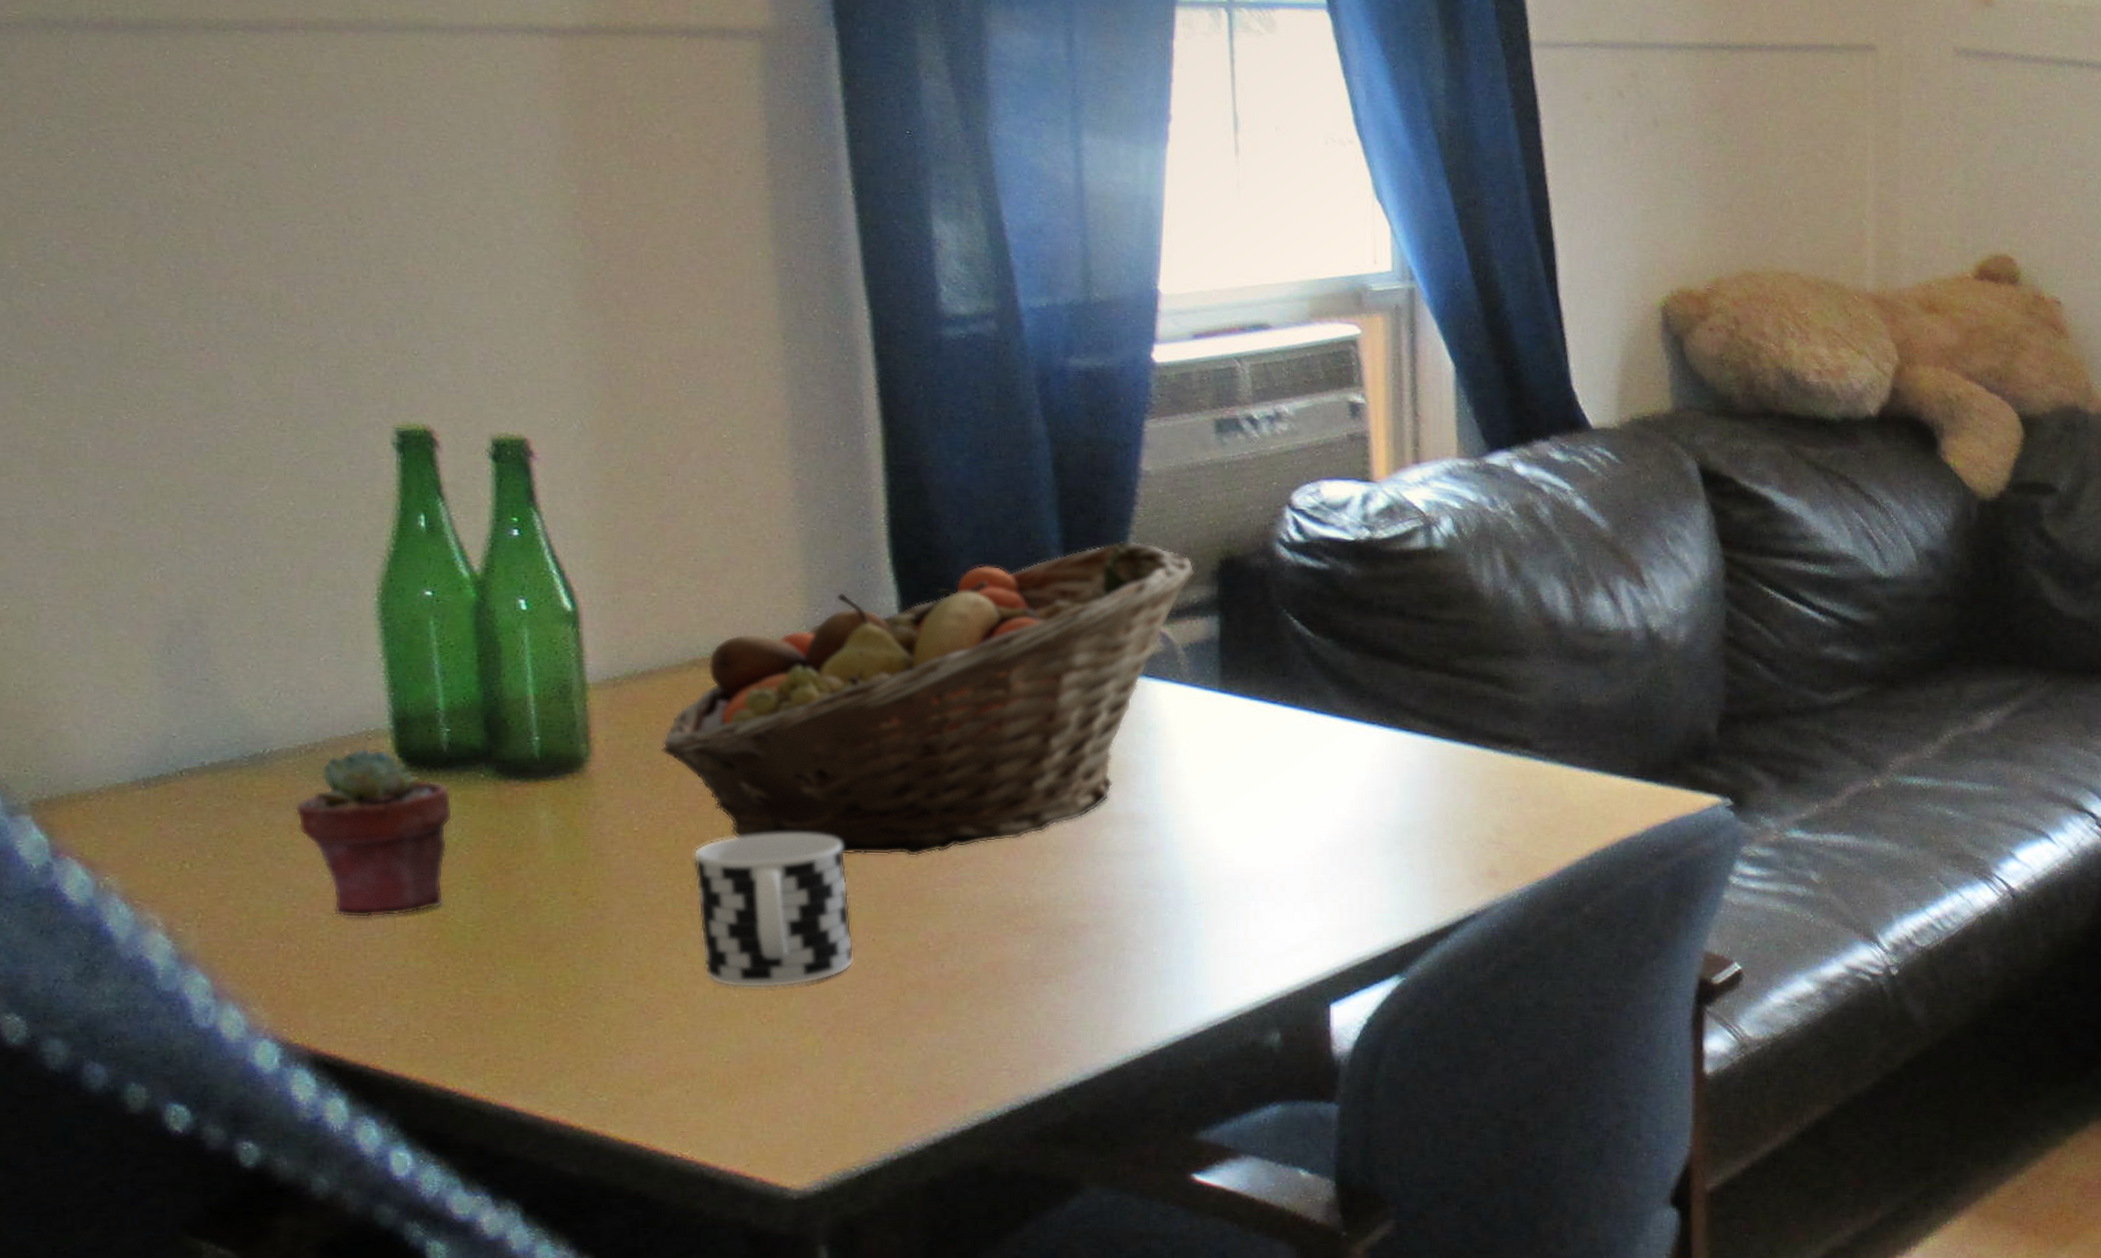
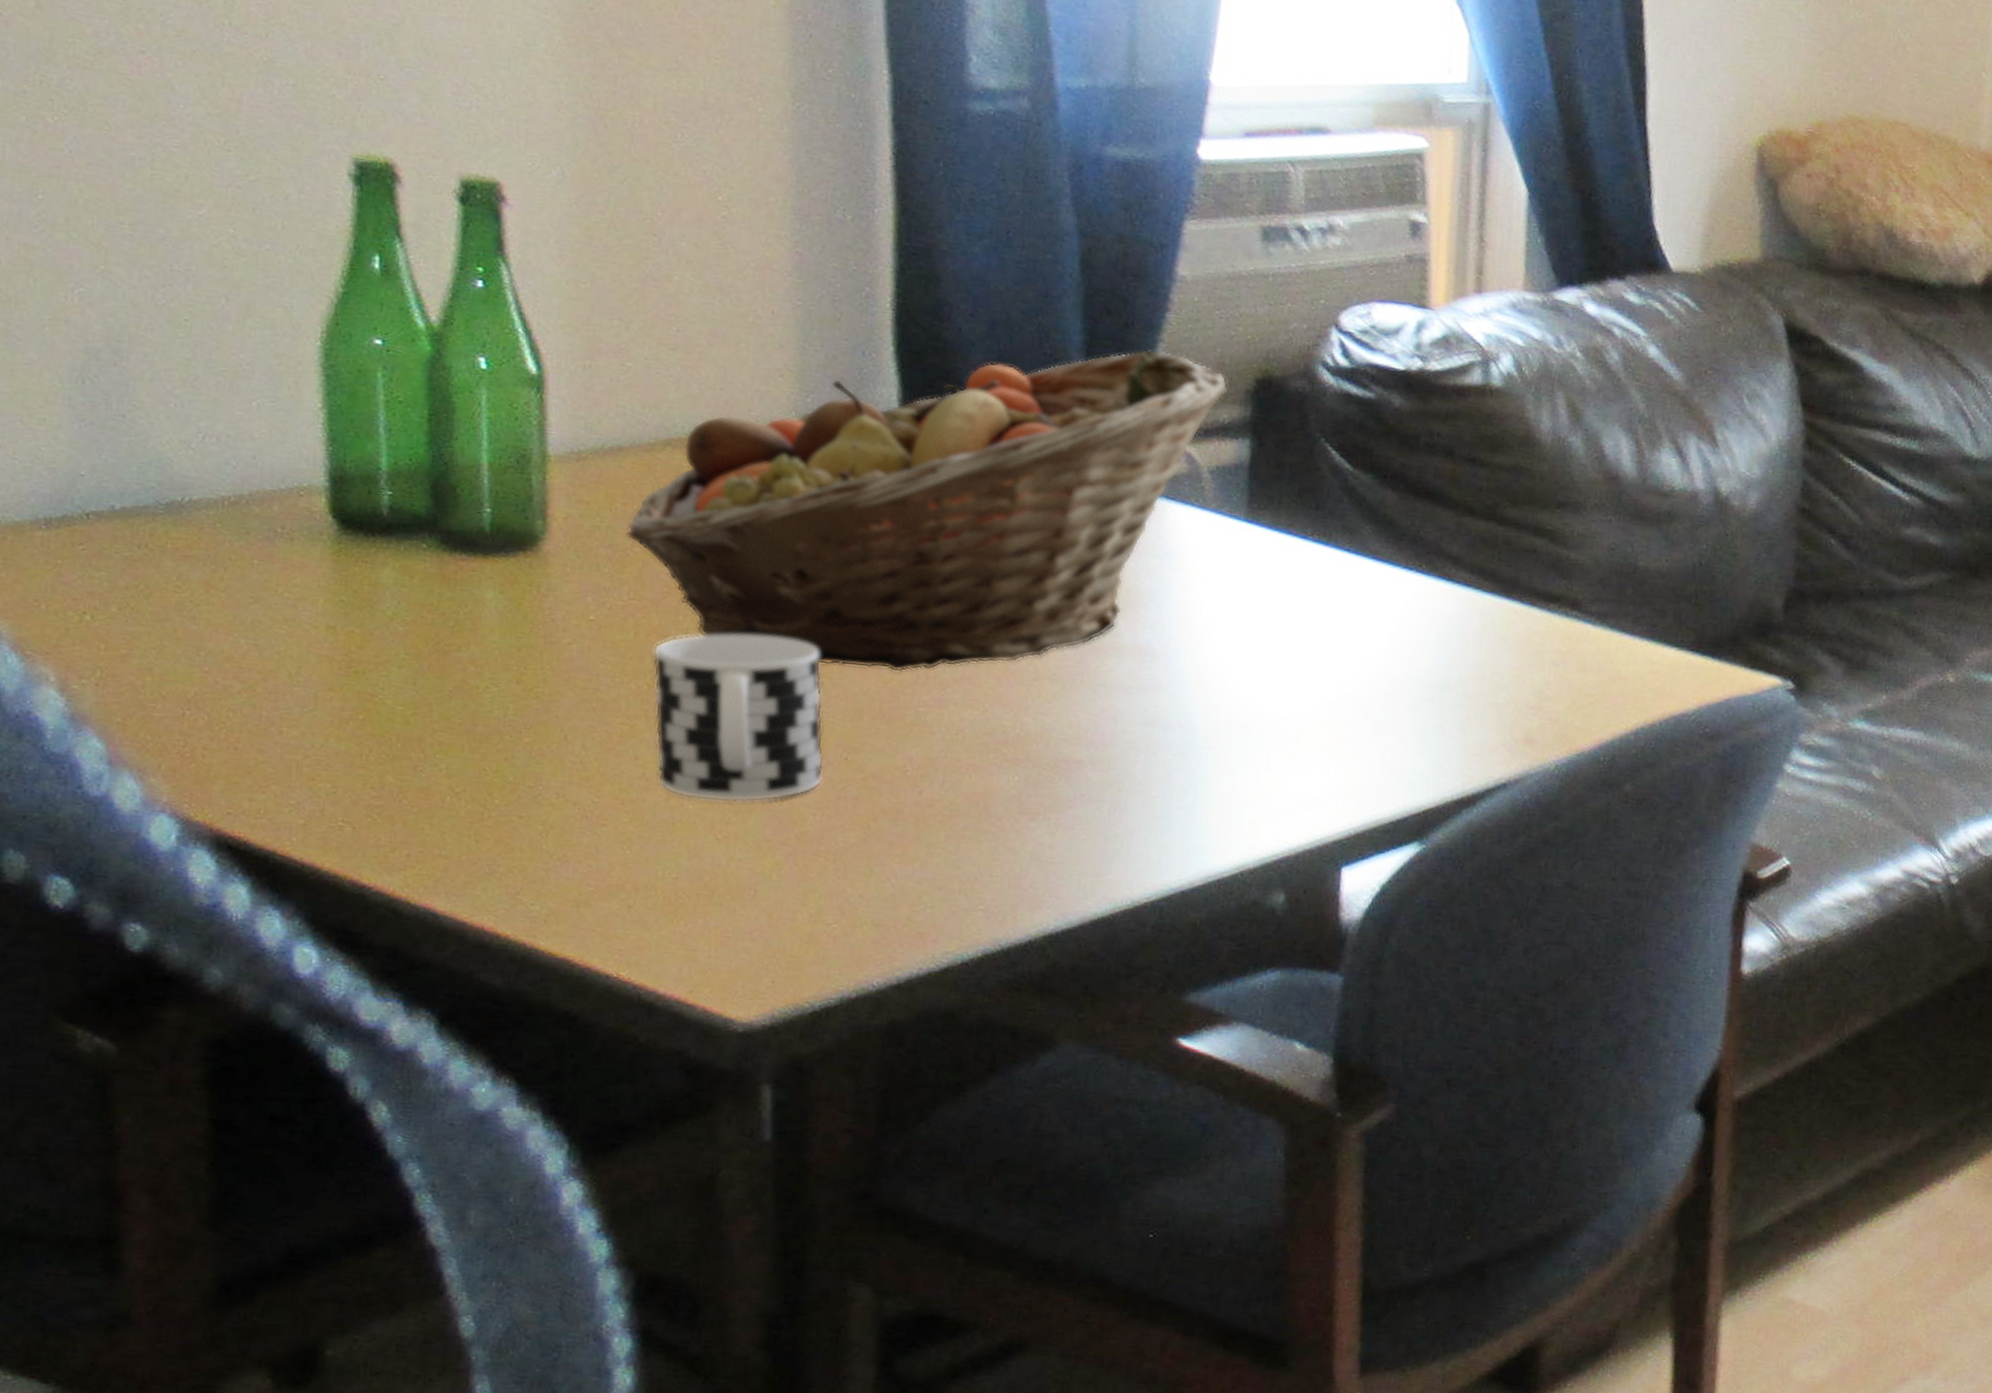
potted succulent: present [295,748,453,918] -> none [213,504,390,691]

